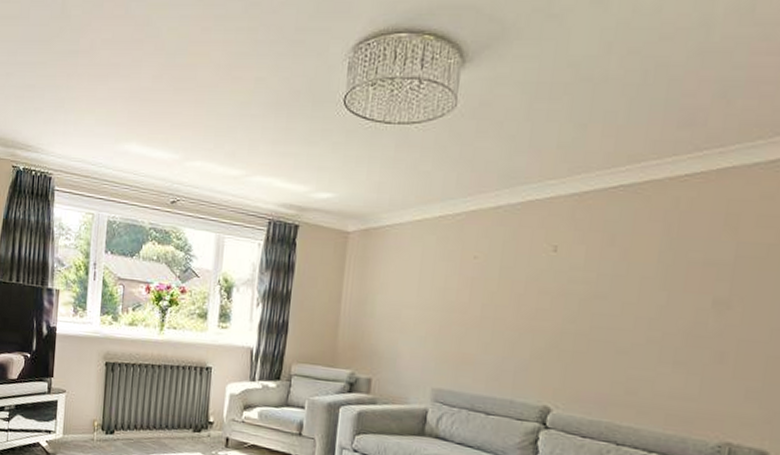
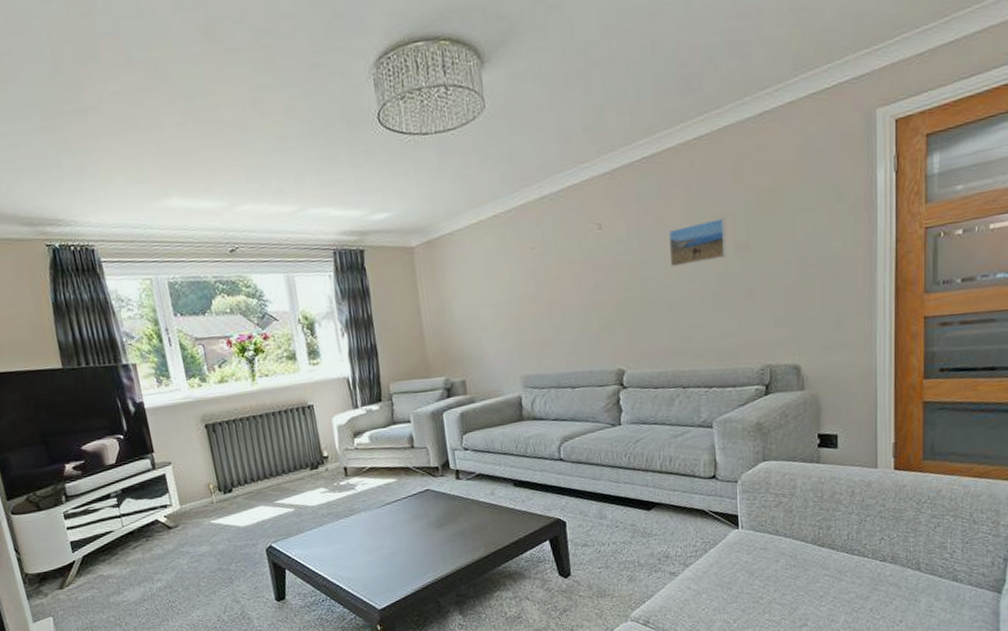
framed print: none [628,266,708,311] -> present [668,218,727,268]

